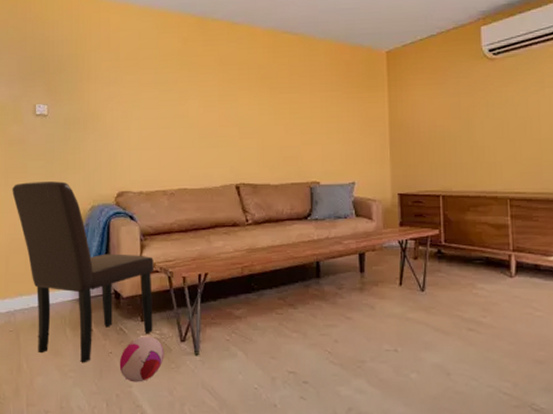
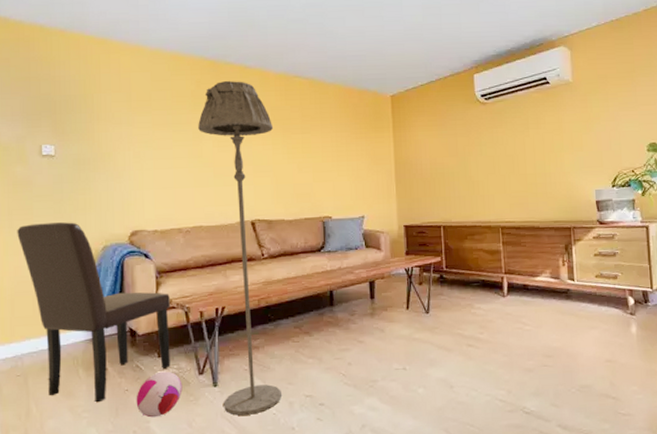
floor lamp: none [184,37,264,387] -> present [198,80,282,416]

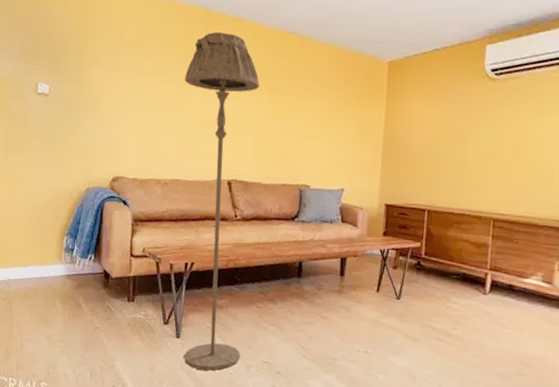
chair: present [17,222,170,403] -> none [11,159,143,335]
plush toy: present [136,371,183,418] -> none [104,315,148,358]

